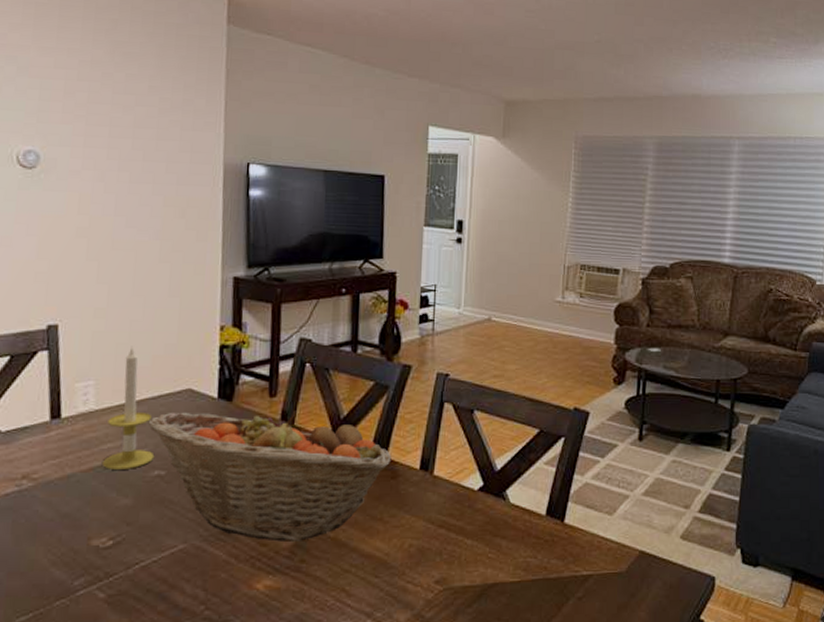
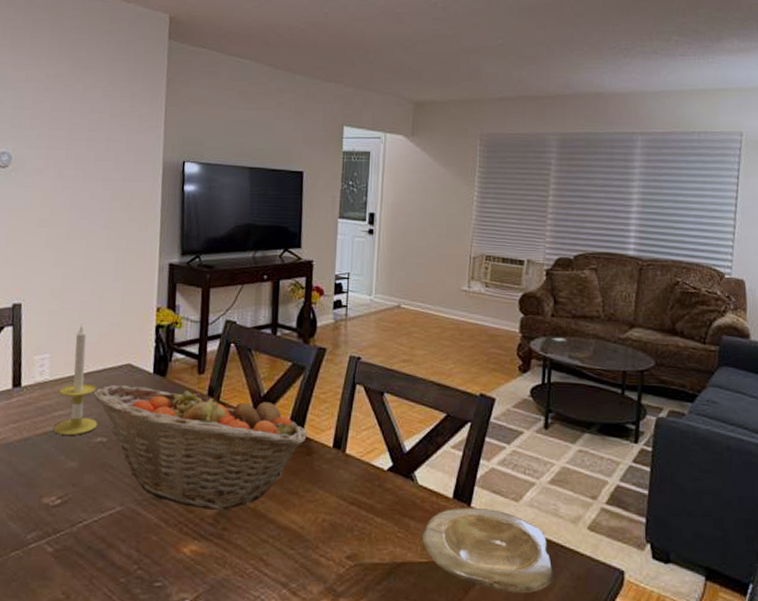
plate: none [514,523,646,605] -> present [422,507,553,593]

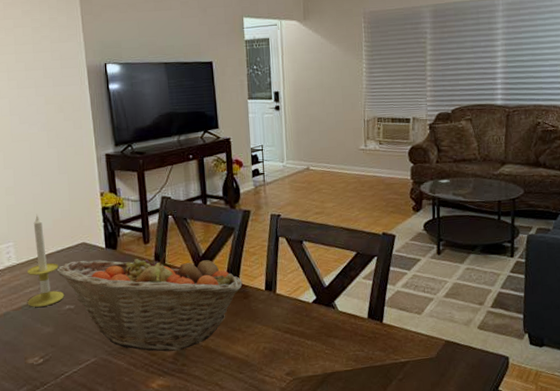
plate: present [422,507,553,593] -> none [346,322,453,384]

